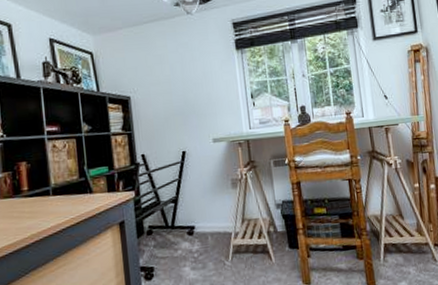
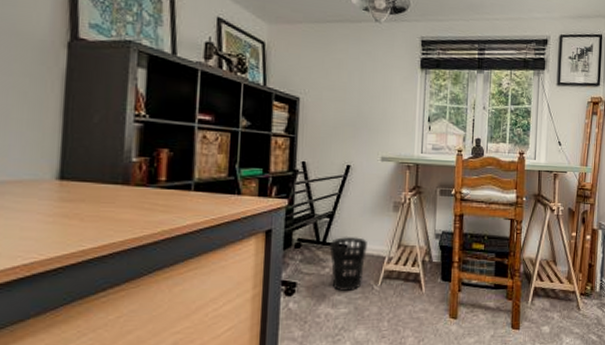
wastebasket: none [178,217,214,271] -> present [329,236,367,291]

